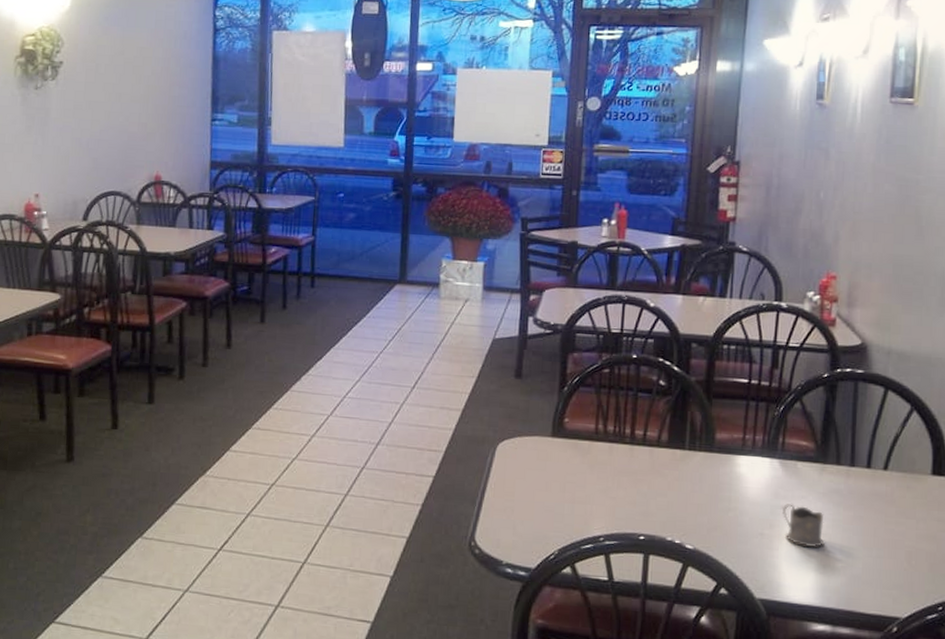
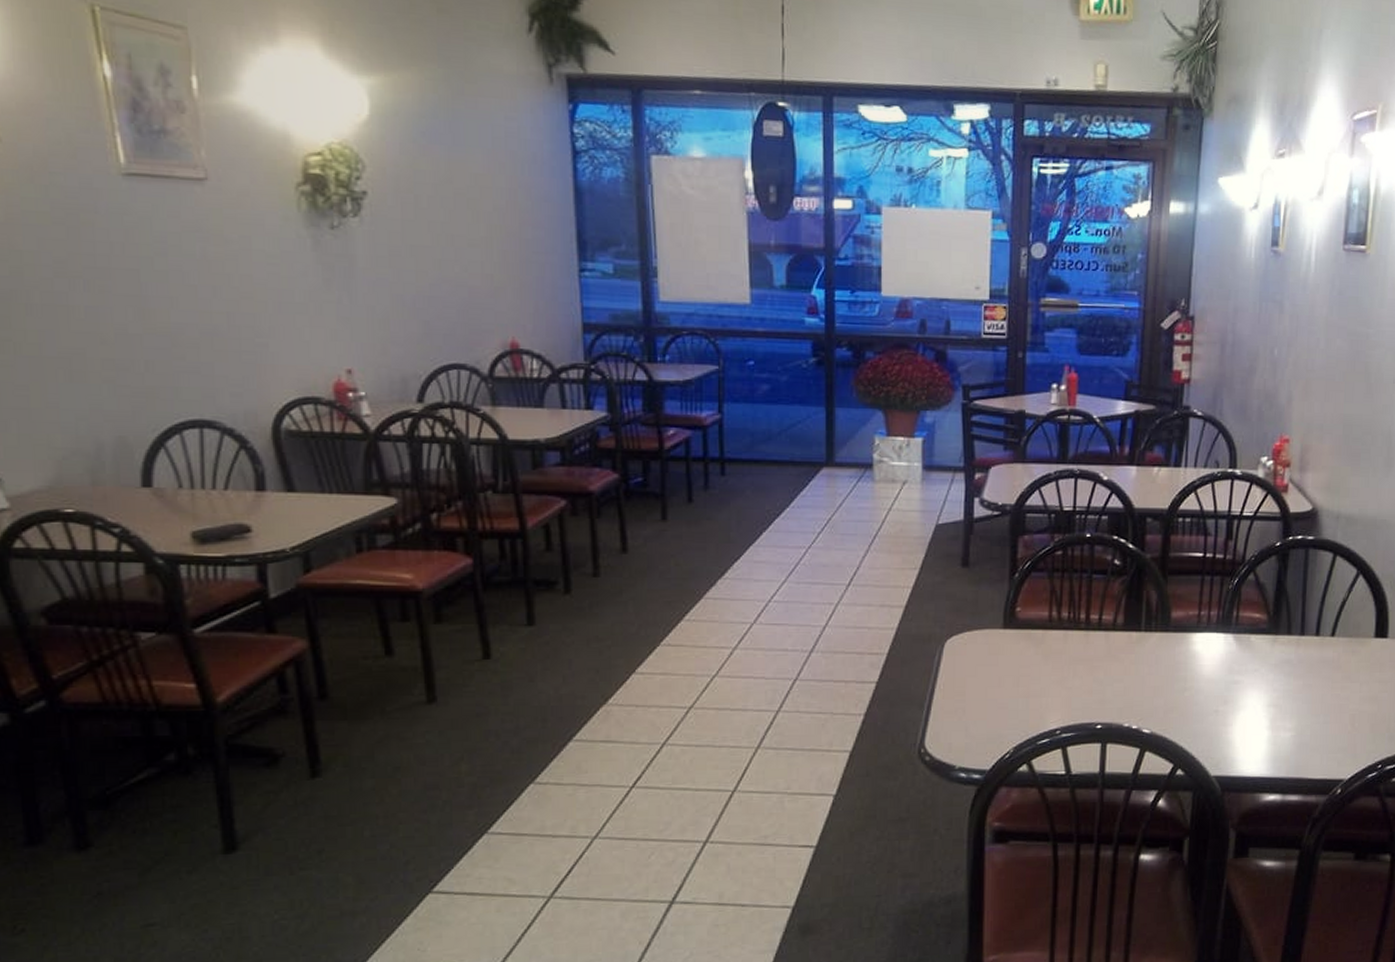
tea glass holder: present [782,503,824,548] -> none [1236,677,1276,720]

